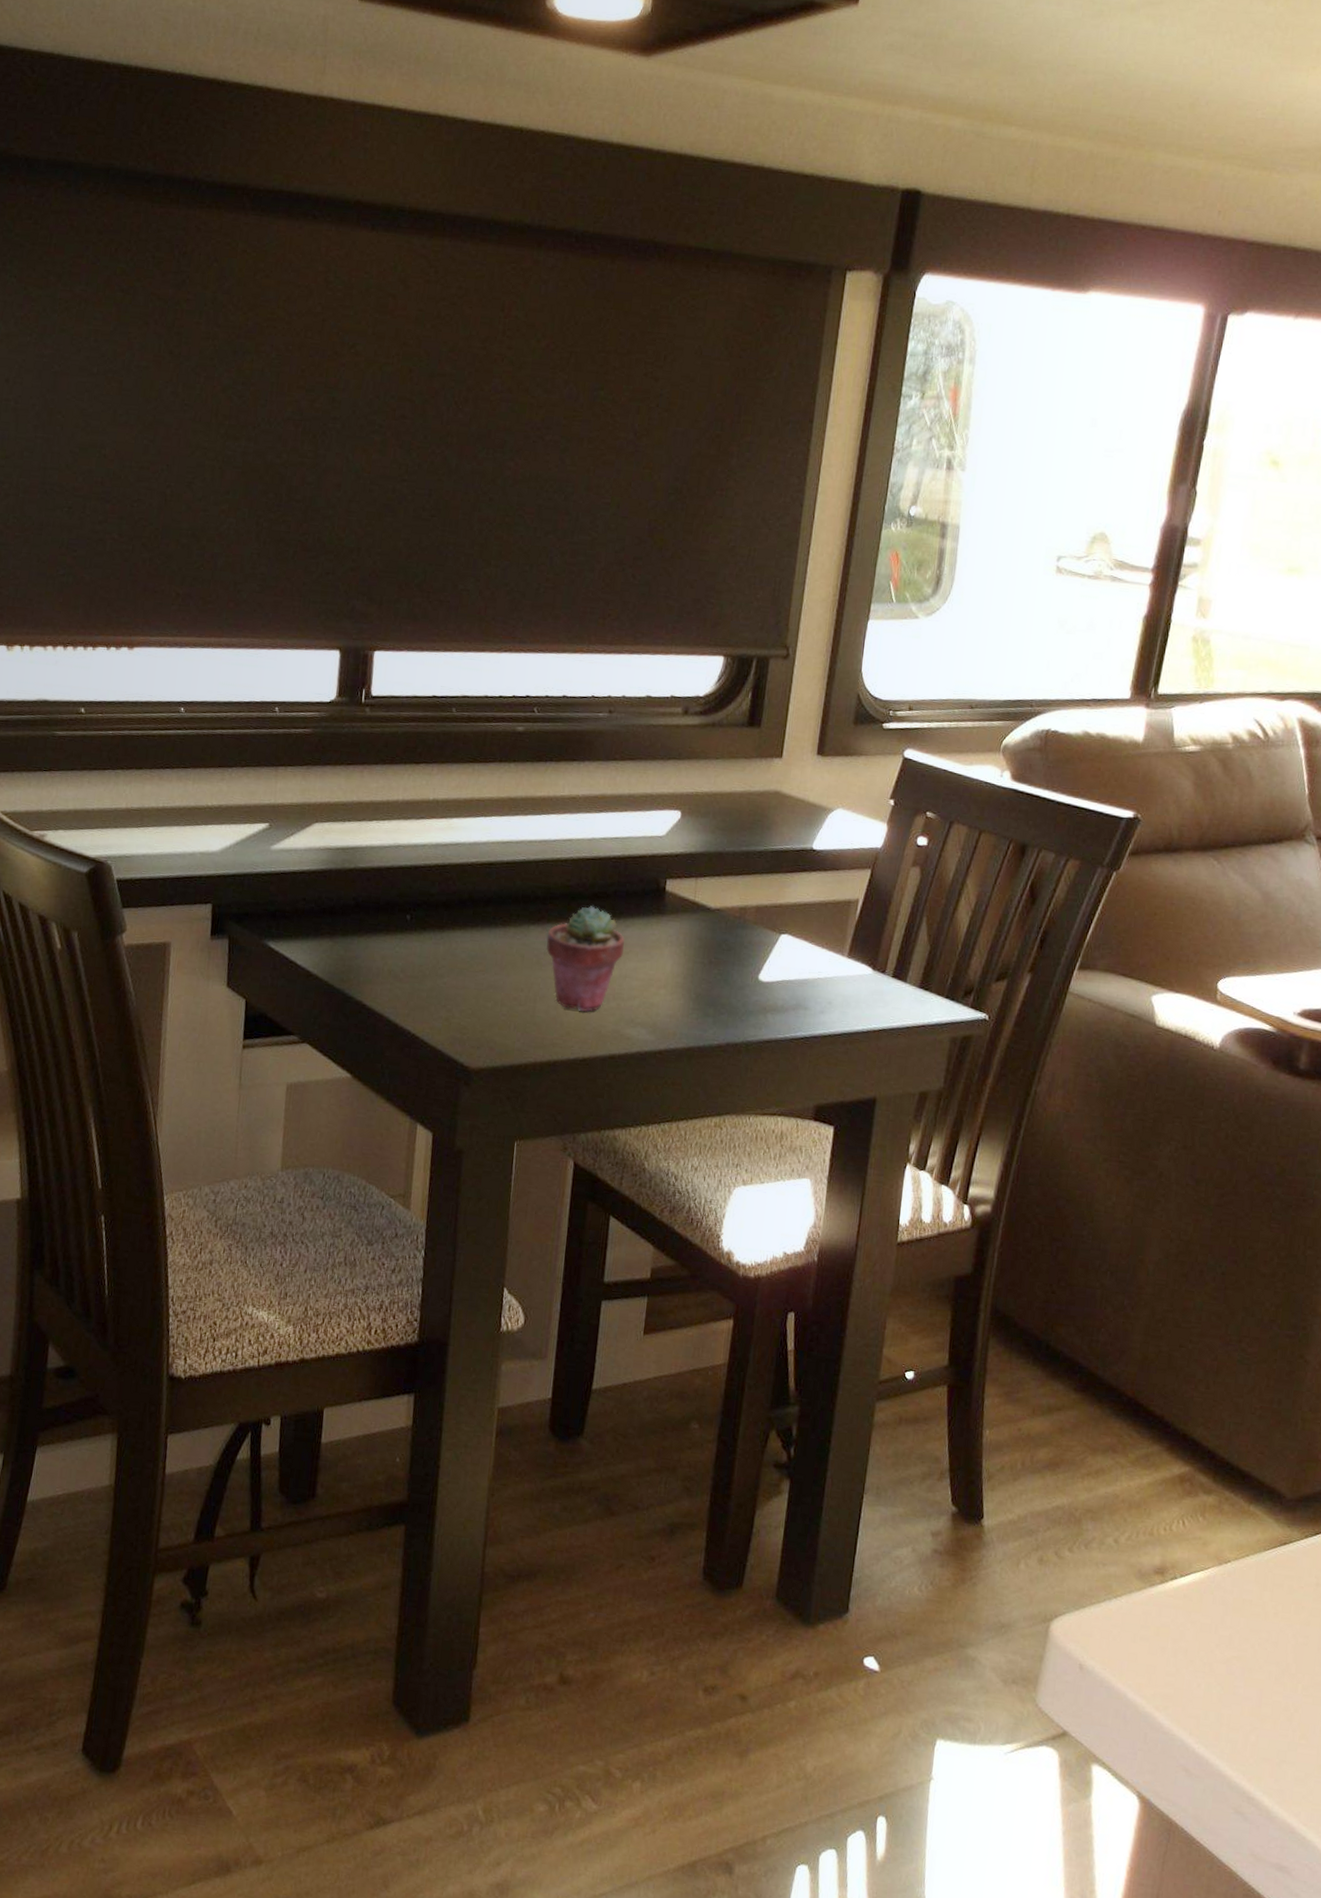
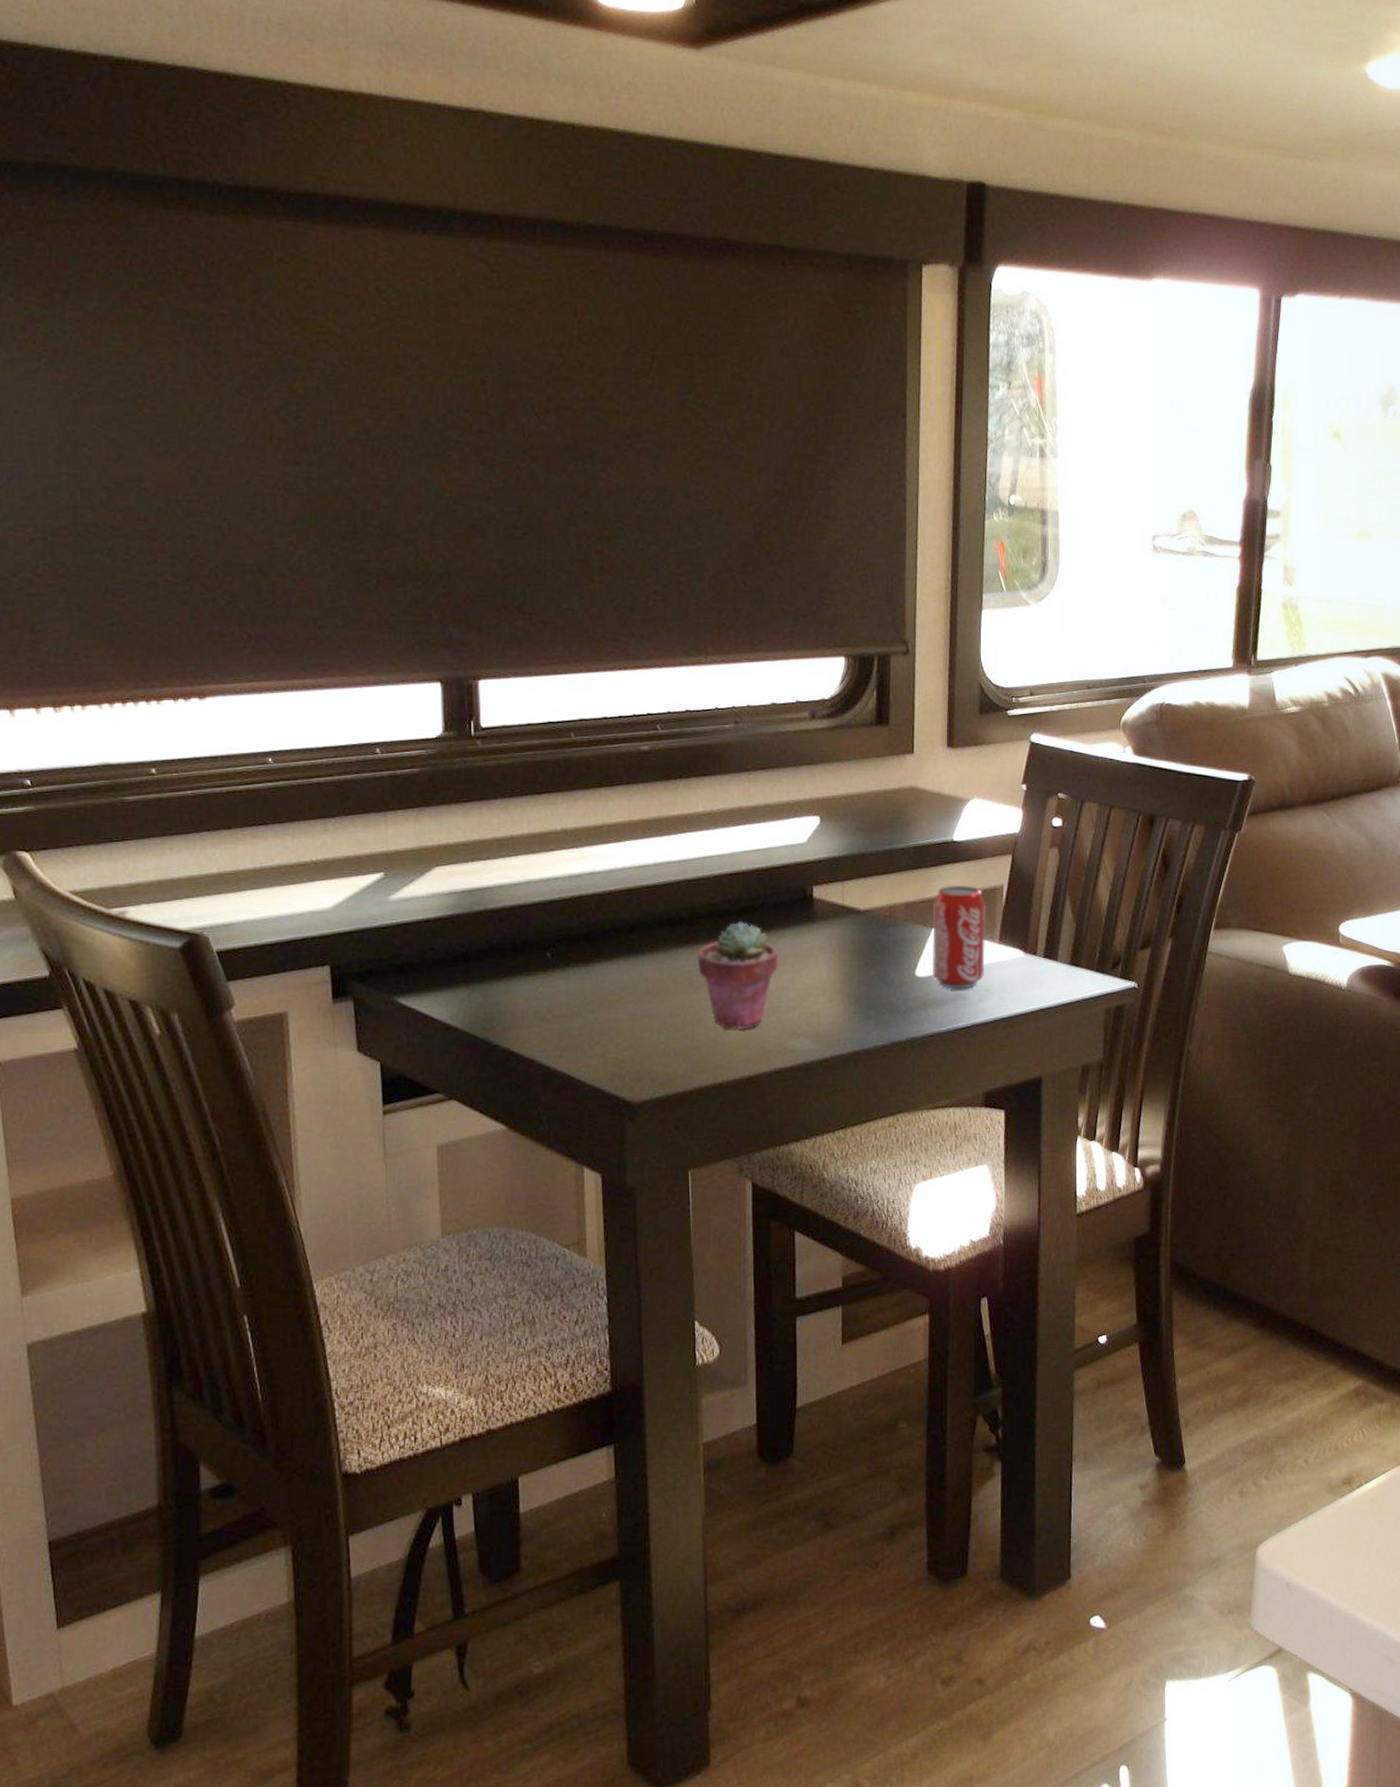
beverage can: none [776,893,839,999] -> present [932,885,986,989]

